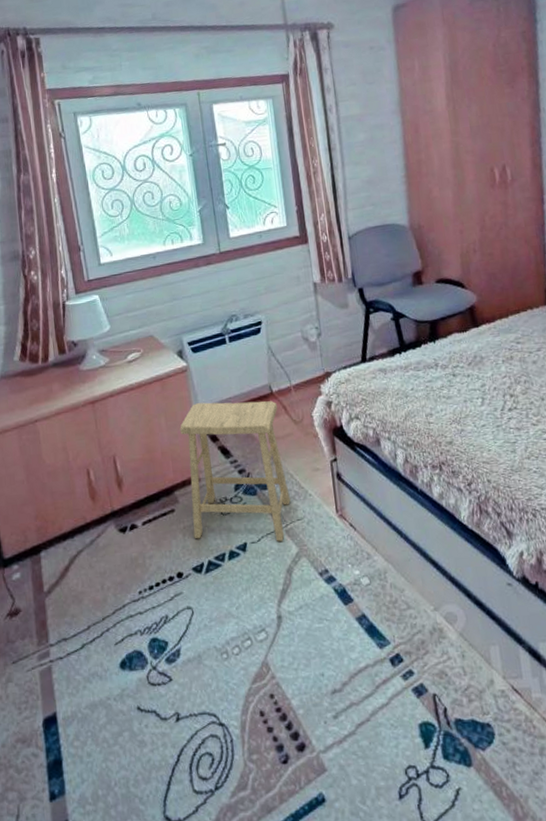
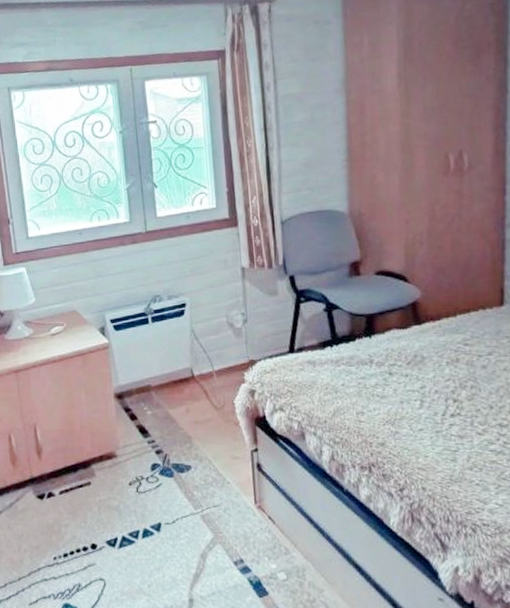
footstool: present [180,401,291,541] -> none [99,381,208,526]

